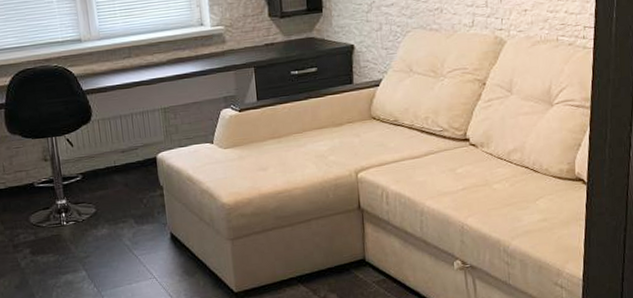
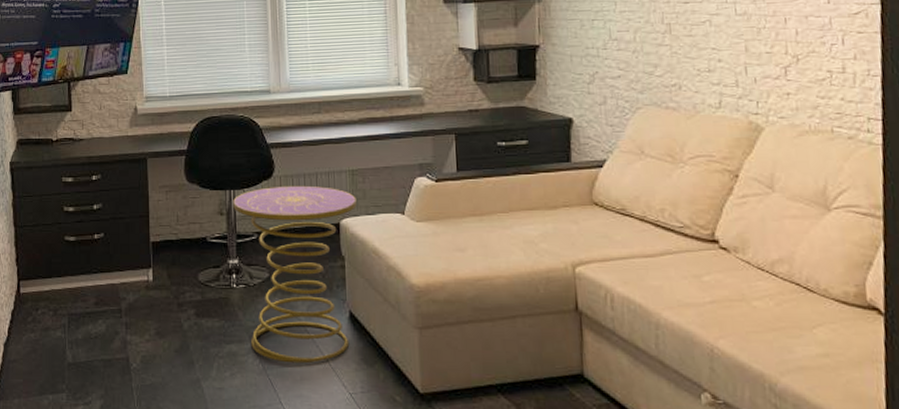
side table: none [55,125,172,284] -> present [233,185,357,364]

